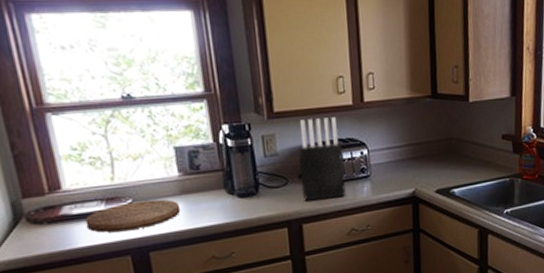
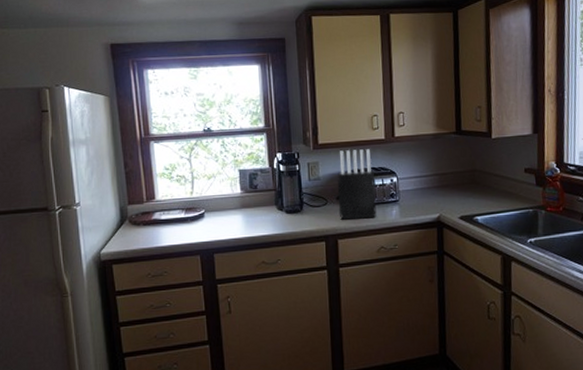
cutting board: present [85,199,181,233] -> none [169,211,240,236]

